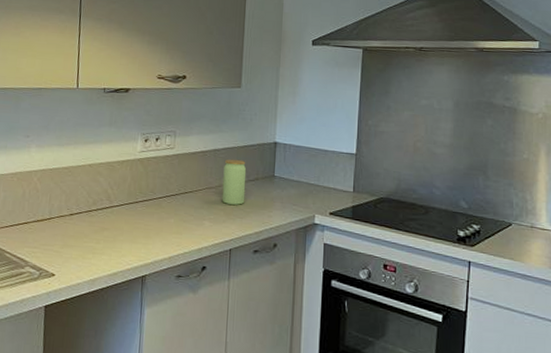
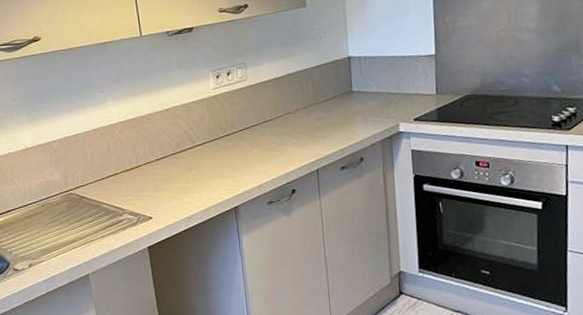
jar: present [222,159,246,205] -> none [299,80,326,127]

